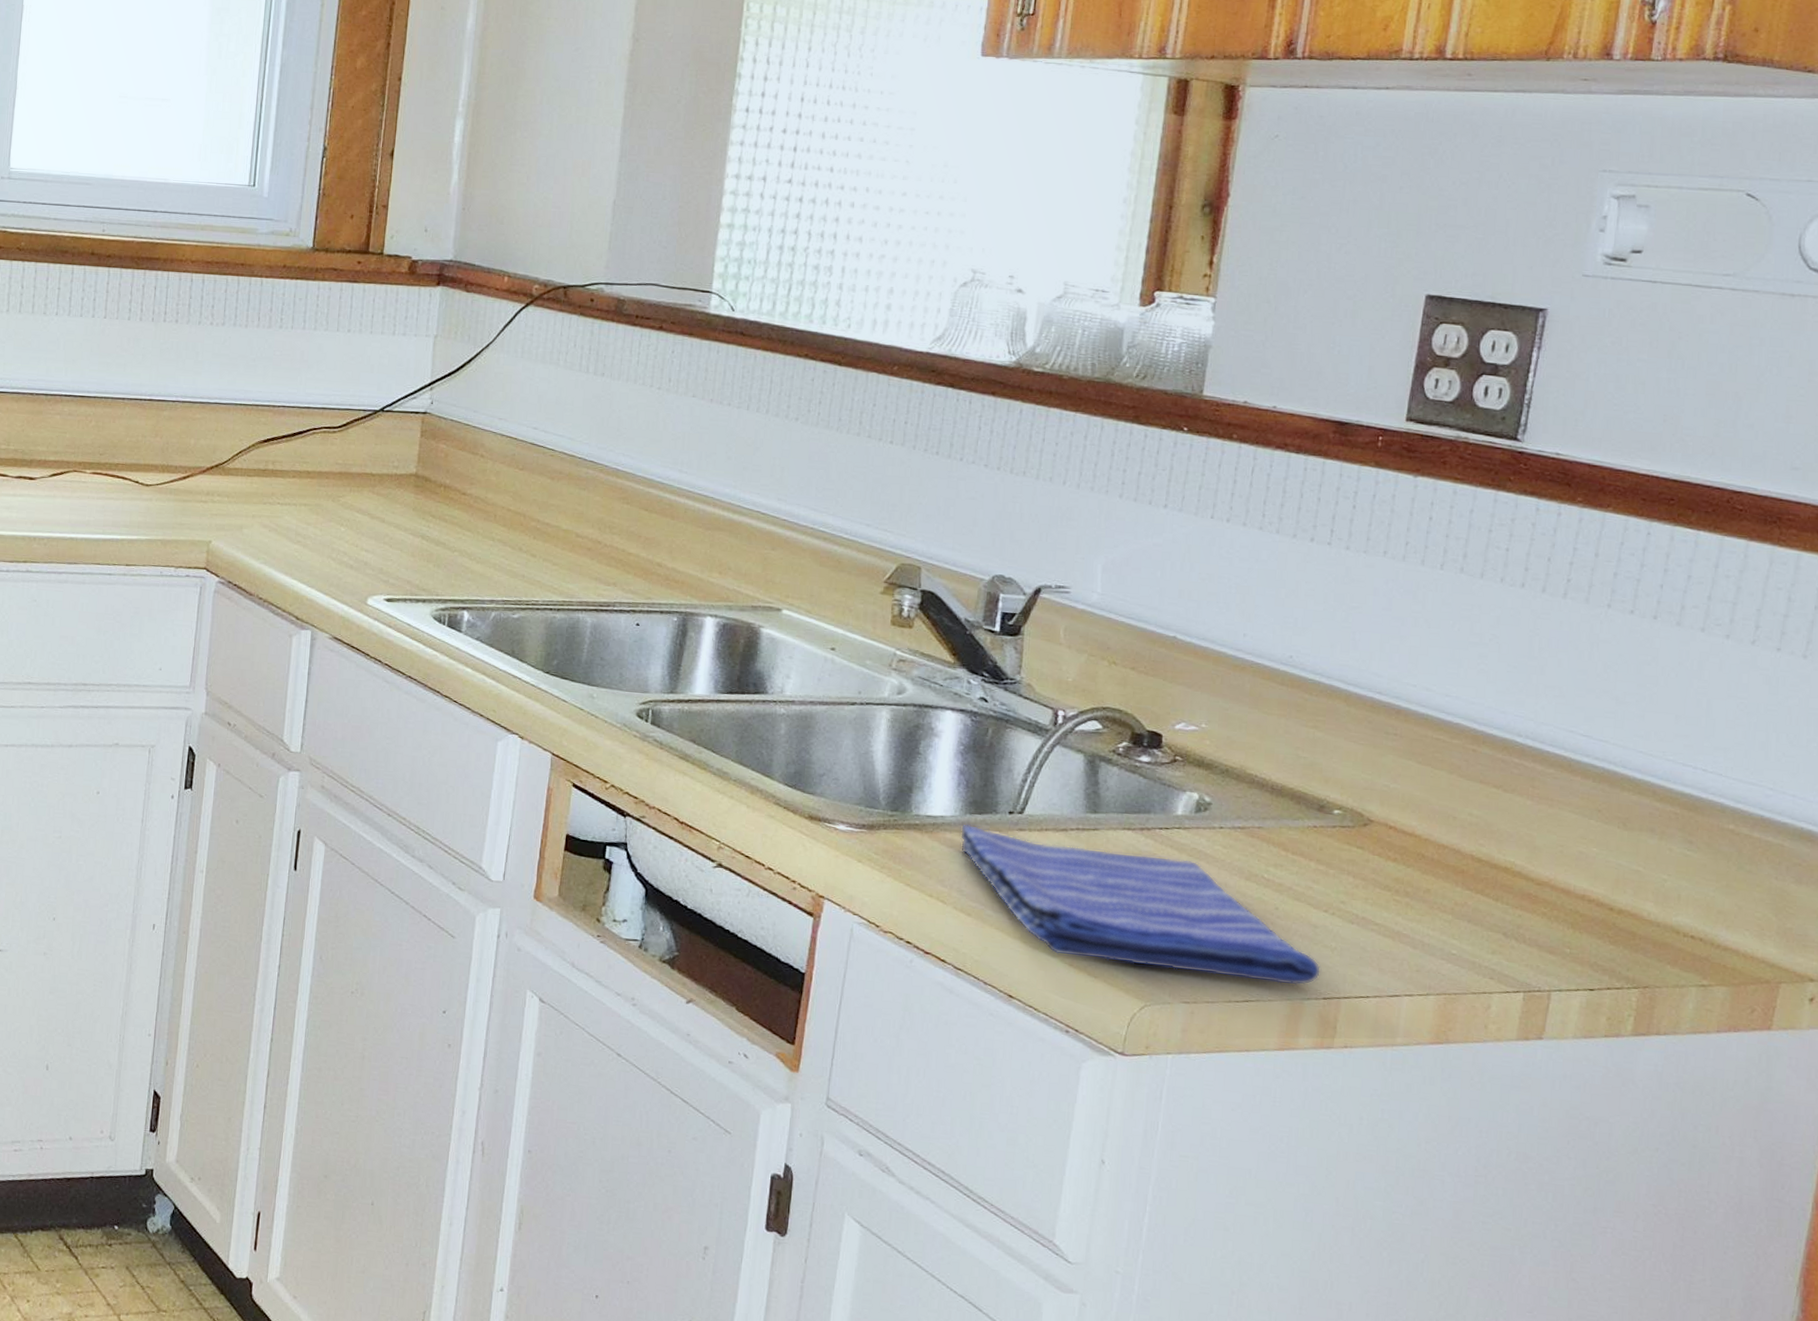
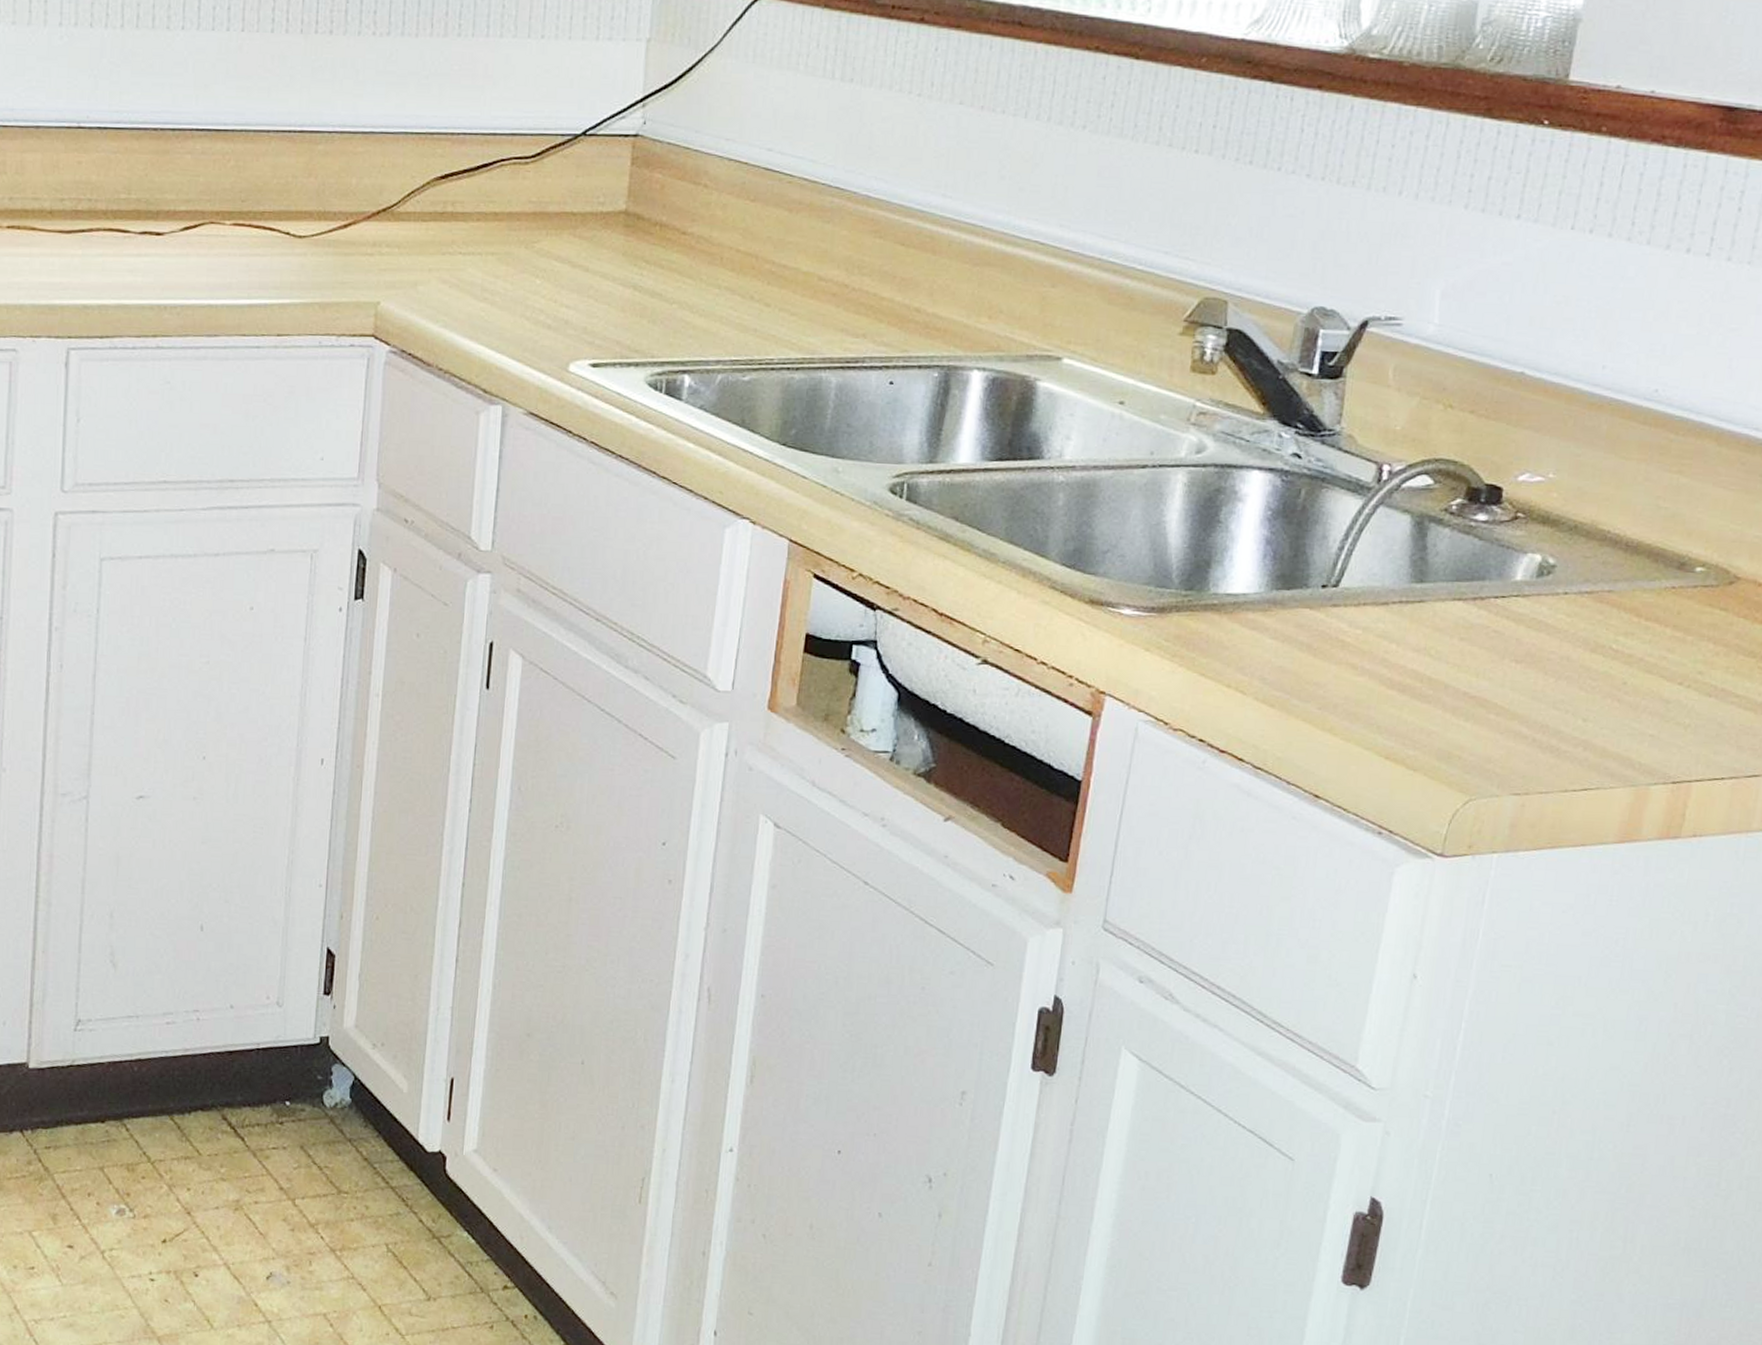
dish towel: present [959,824,1322,986] -> none [1264,601,1672,769]

